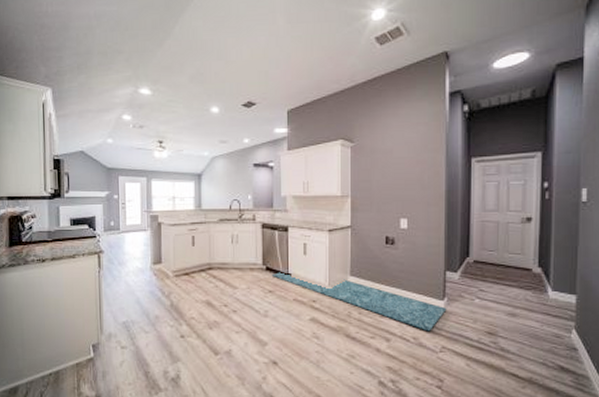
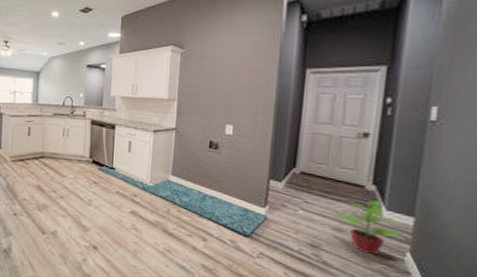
potted plant: none [508,281,567,336] -> present [335,199,403,256]

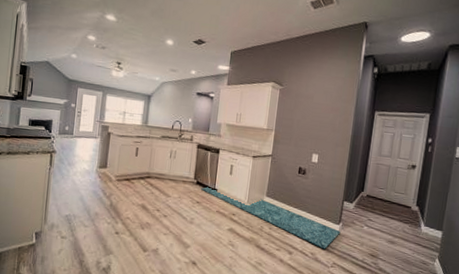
potted plant: present [335,199,403,256] -> none [390,217,434,262]

